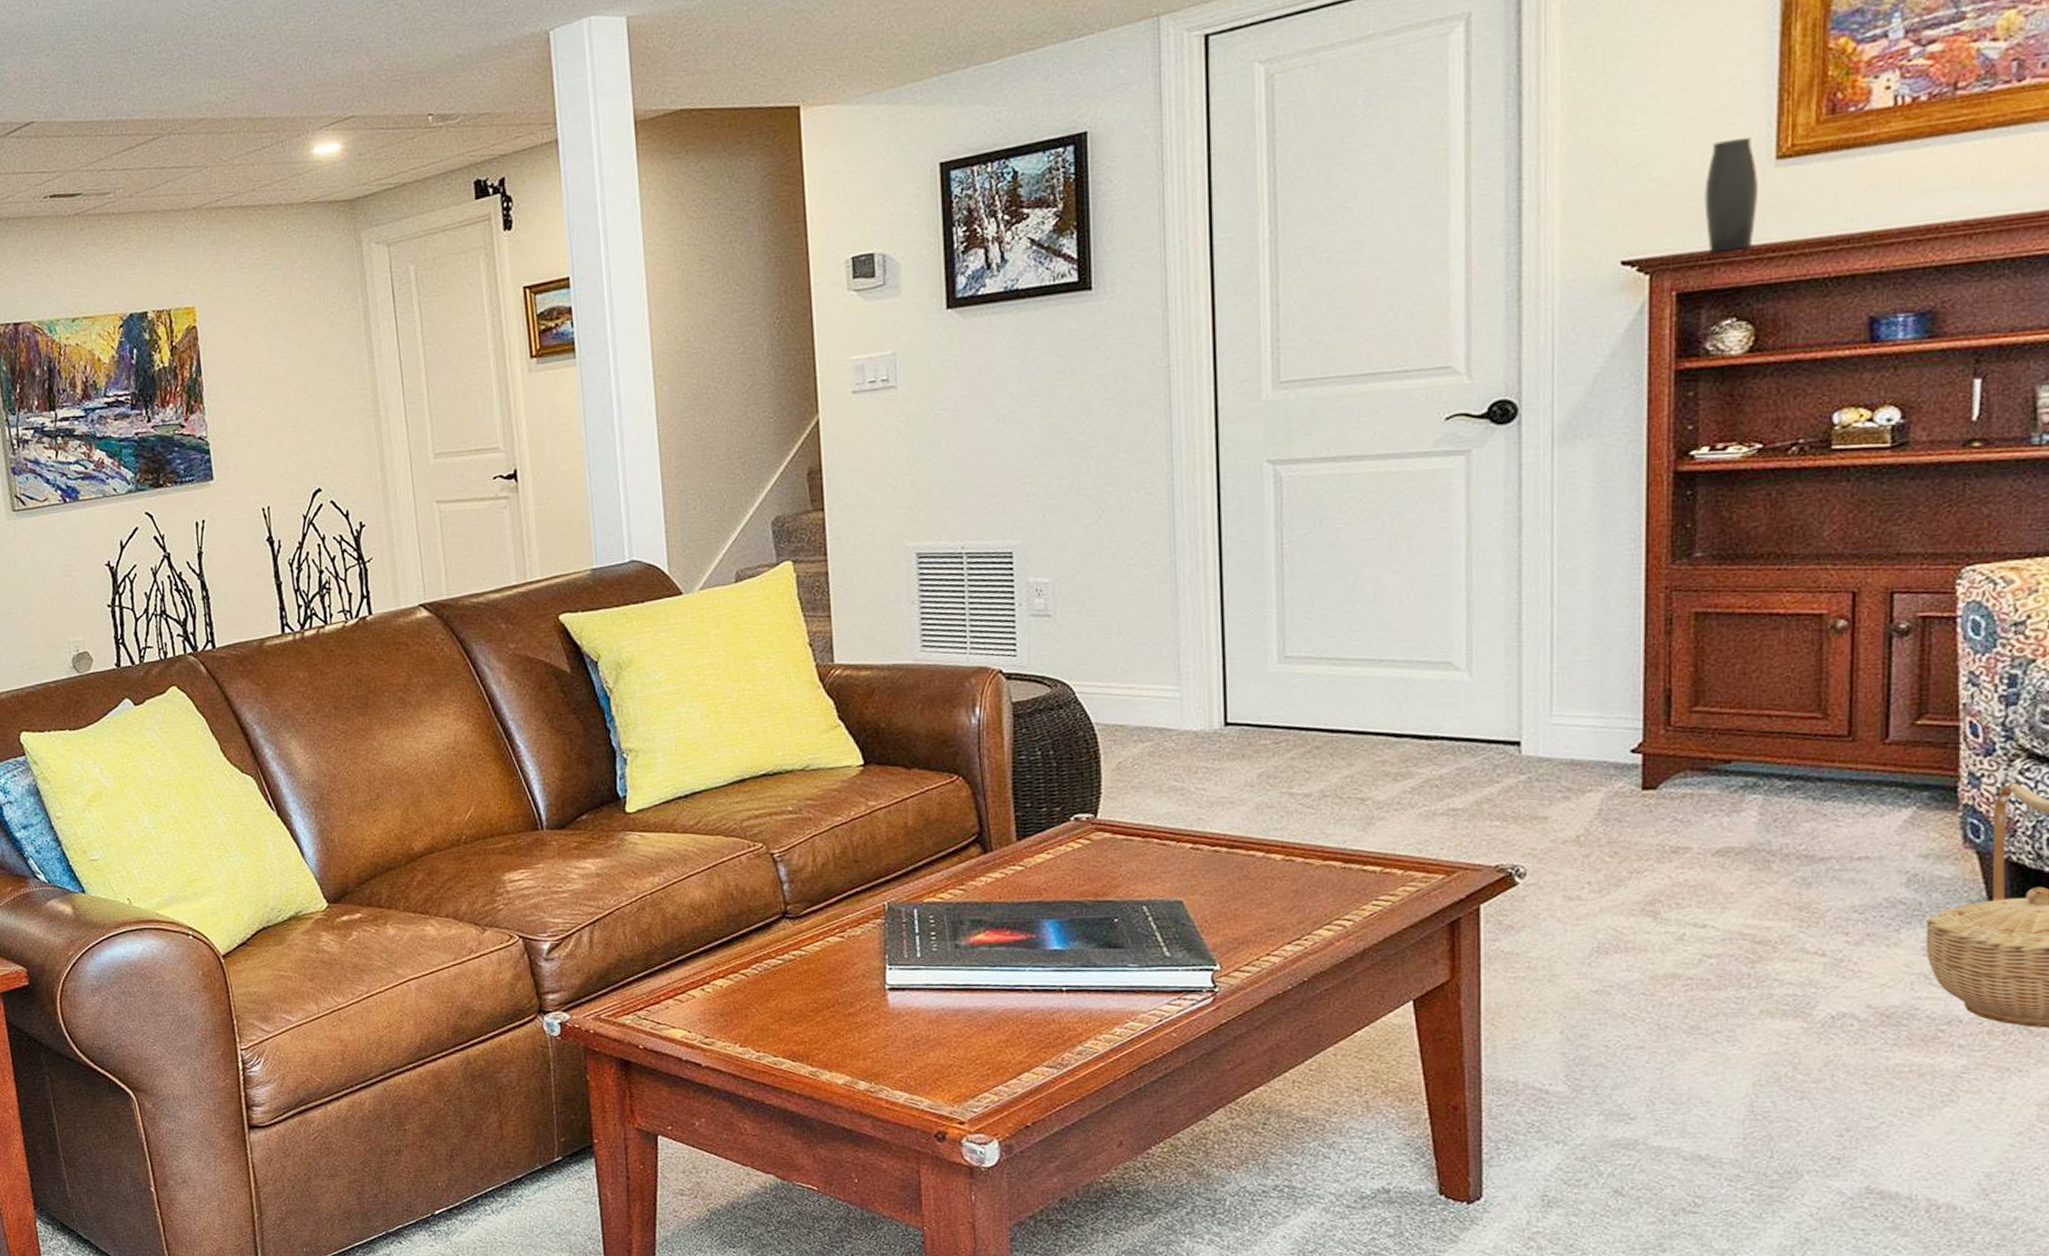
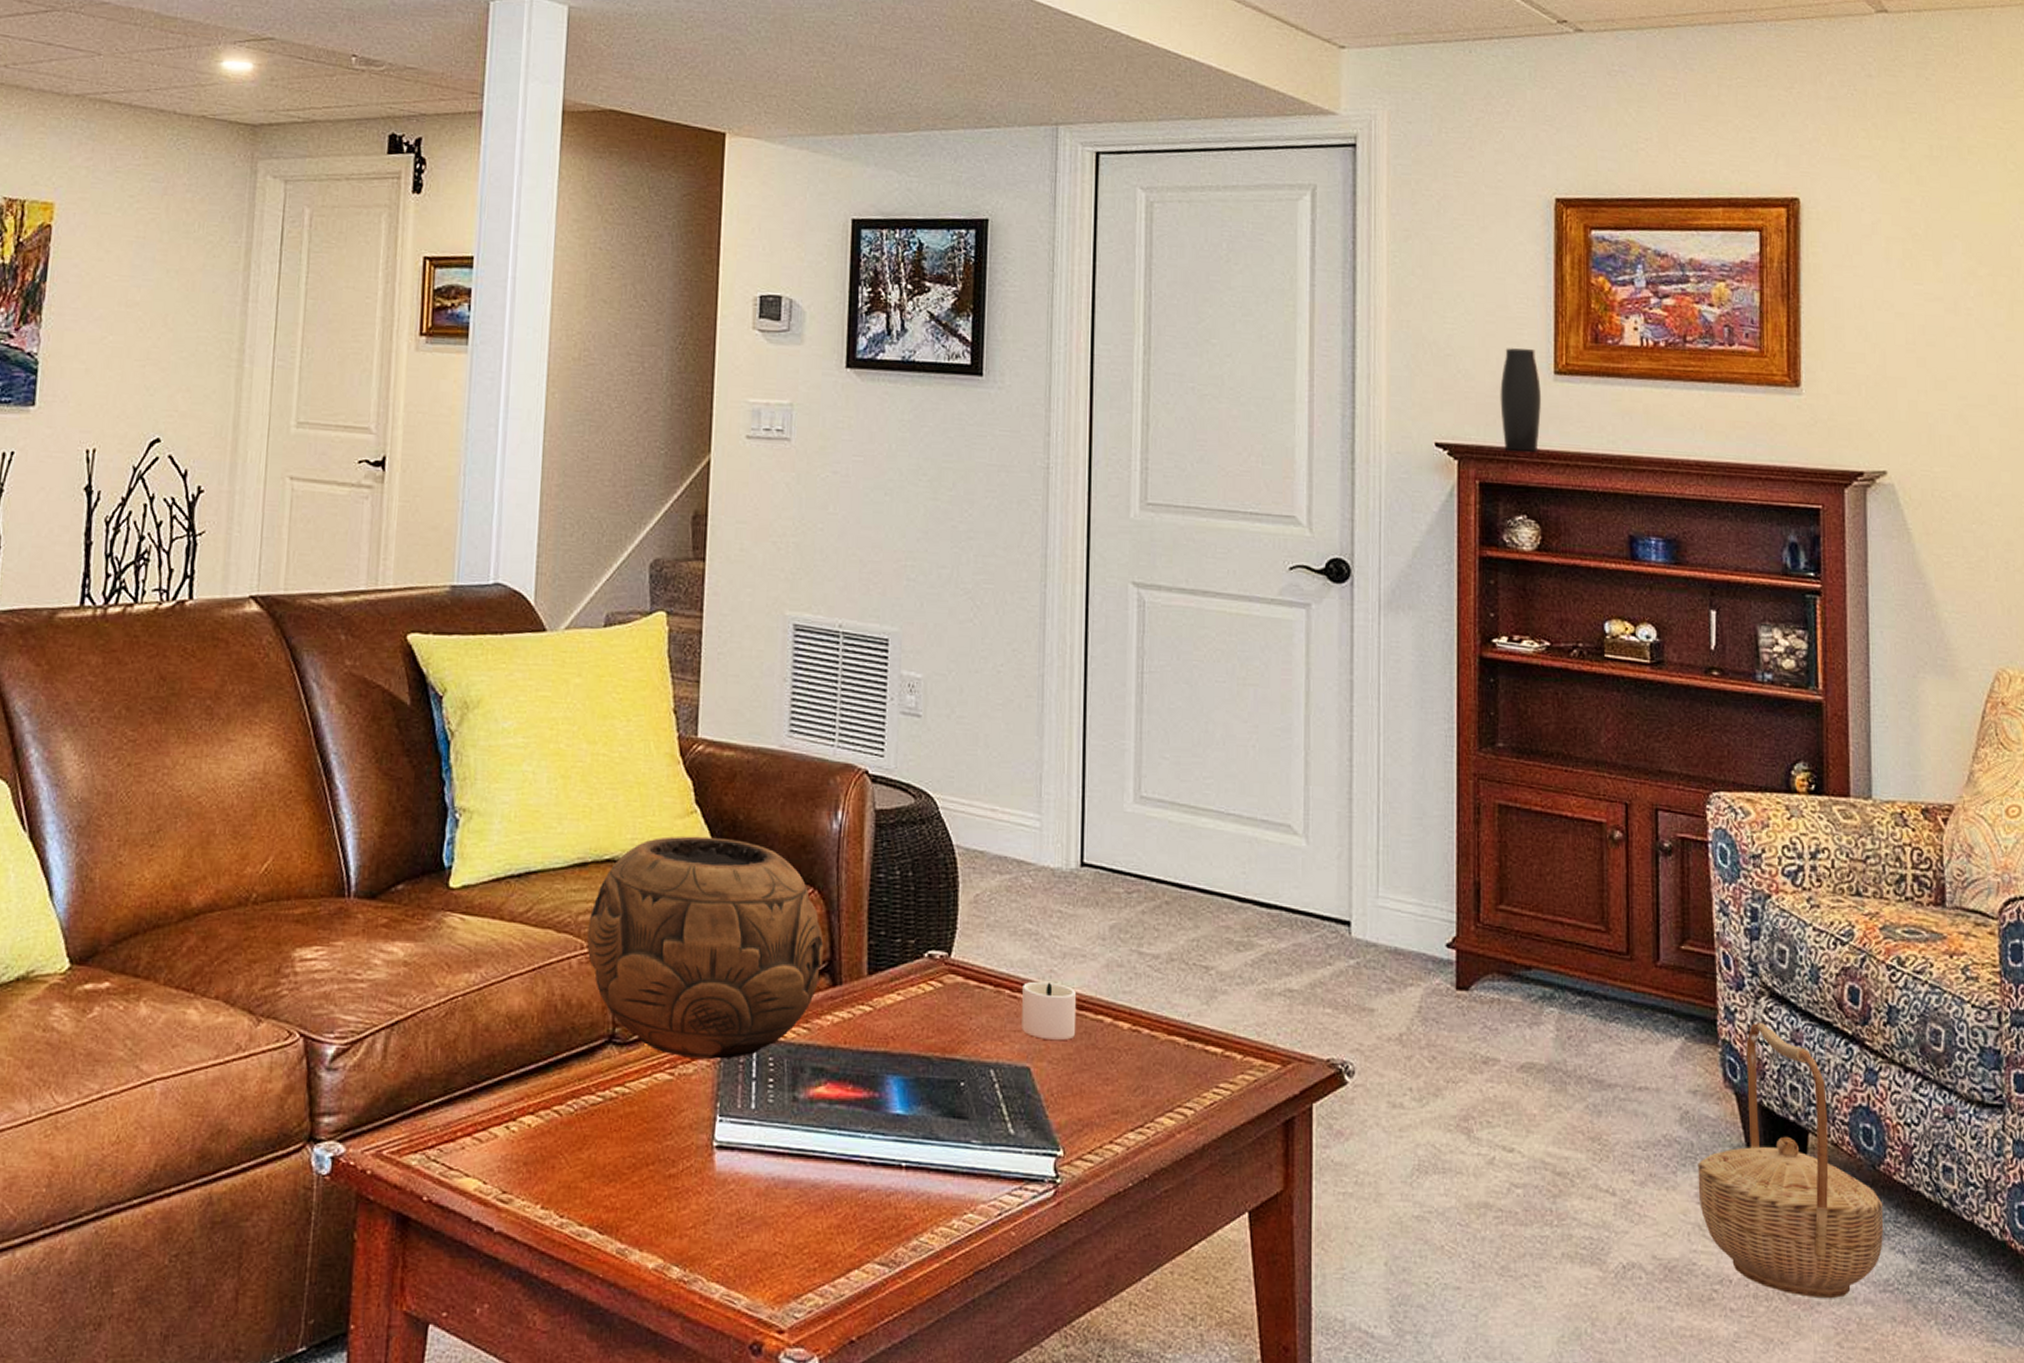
decorative bowl: none [752,744,973,923] -> present [587,836,824,1059]
candle: none [1171,828,1228,877] -> present [1022,981,1077,1041]

